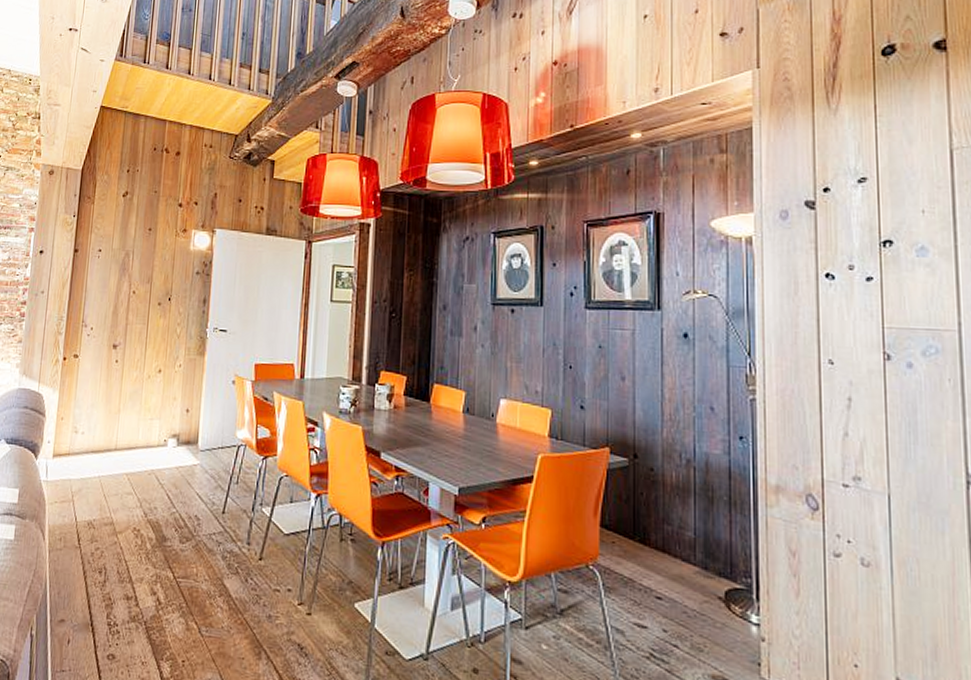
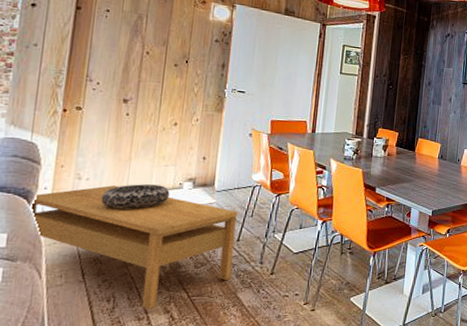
coffee table: none [38,440,222,588] -> present [32,185,237,309]
decorative bowl: none [94,439,155,469] -> present [101,184,170,209]

